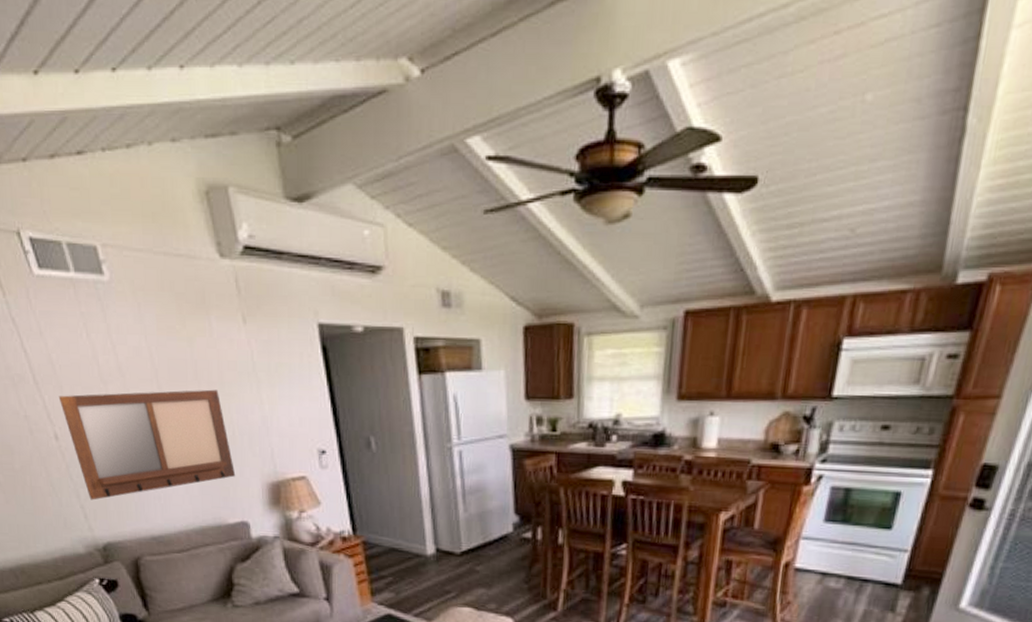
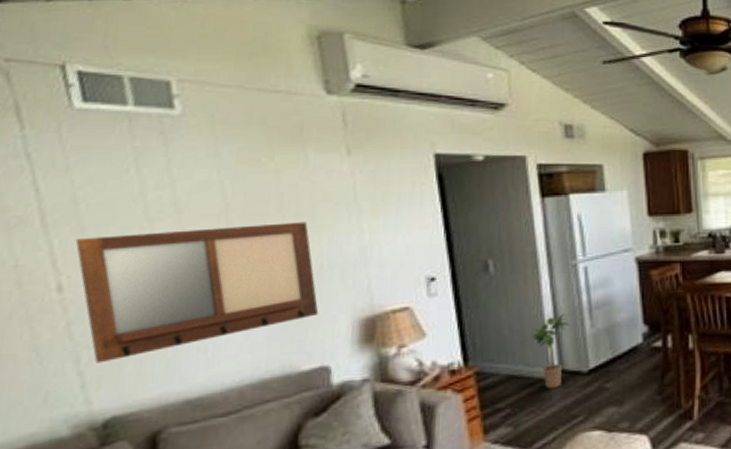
potted plant: none [409,496,444,565] -> present [531,314,570,389]

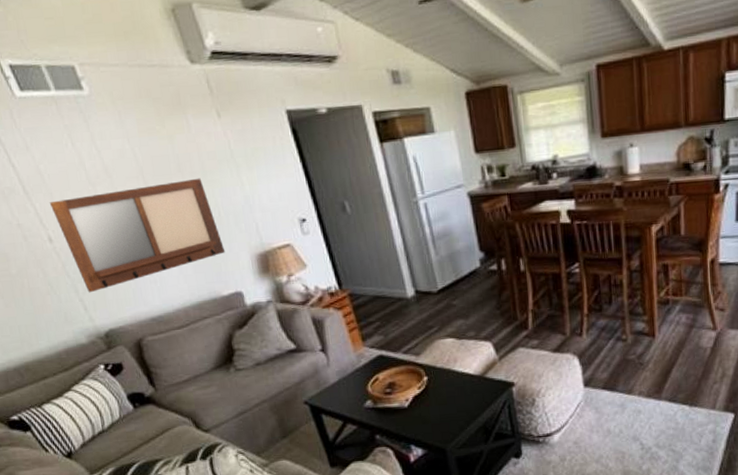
potted plant: present [531,314,570,389] -> none [388,244,418,306]

